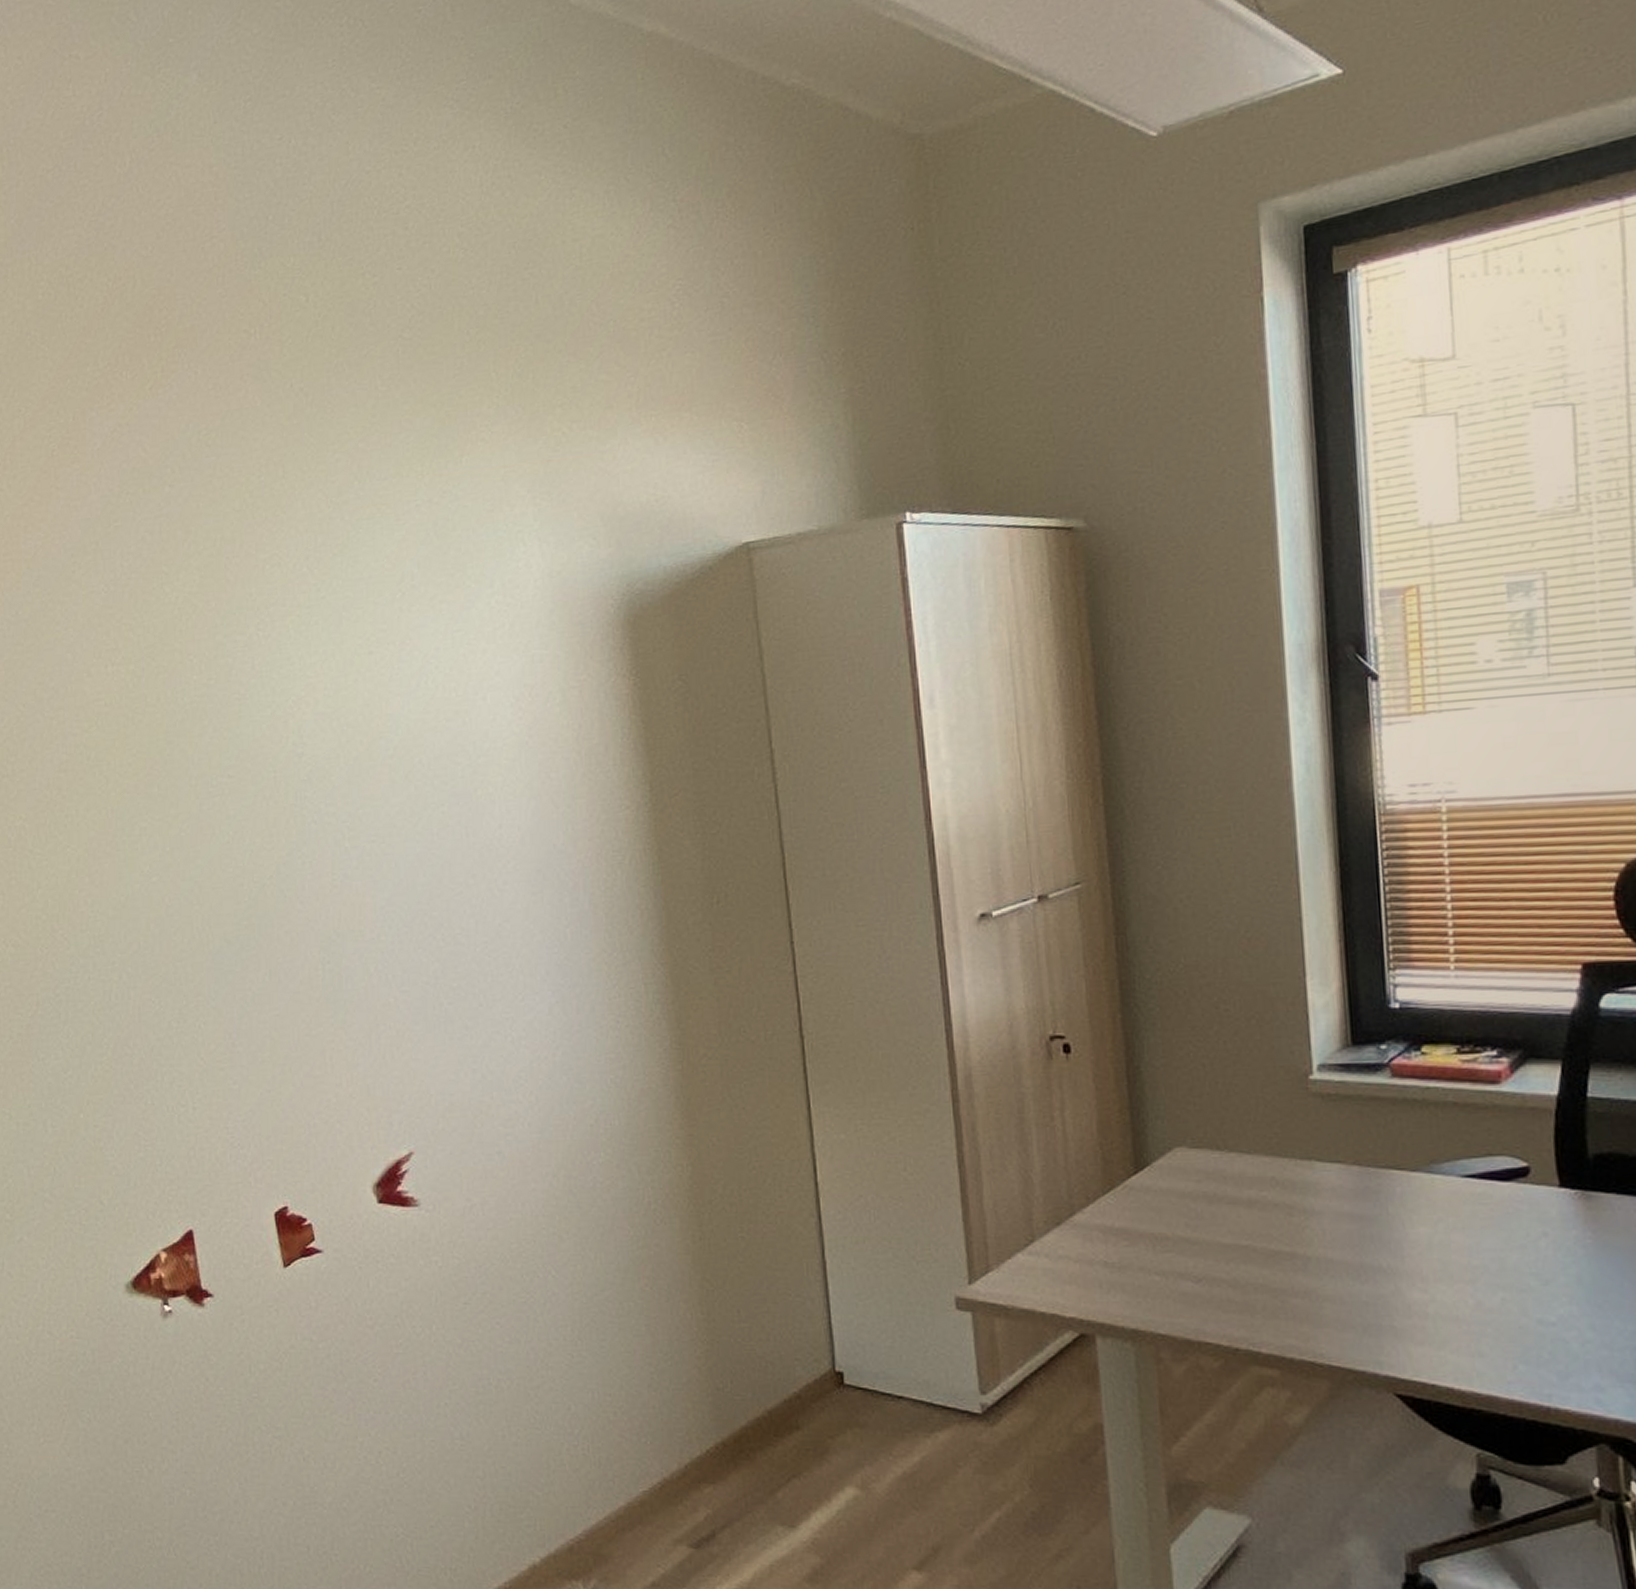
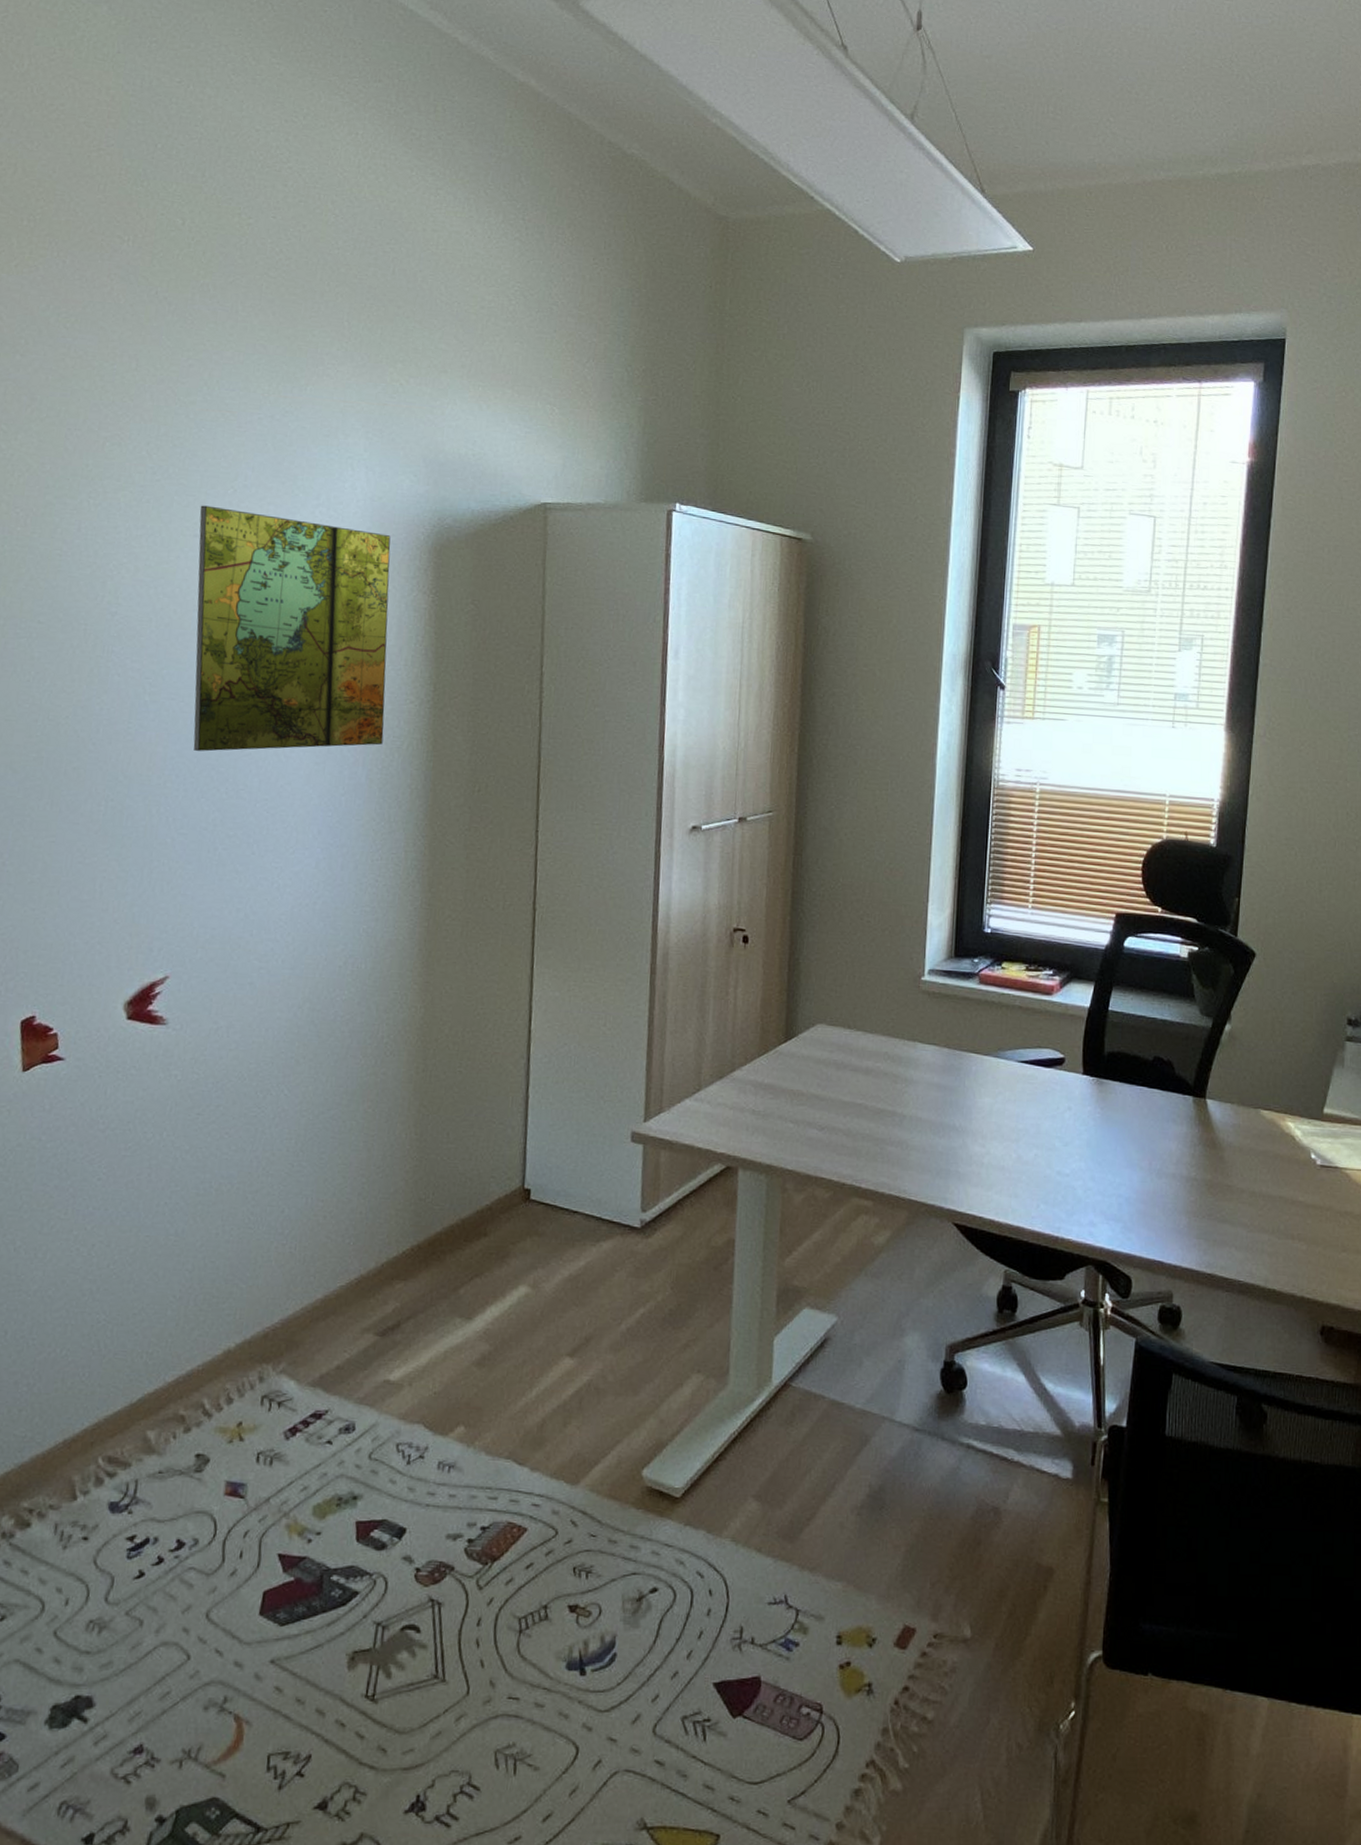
map: none [370,614,602,896] -> present [193,505,391,752]

